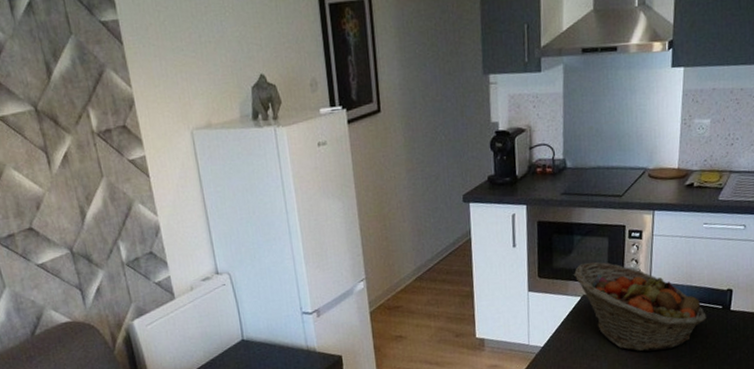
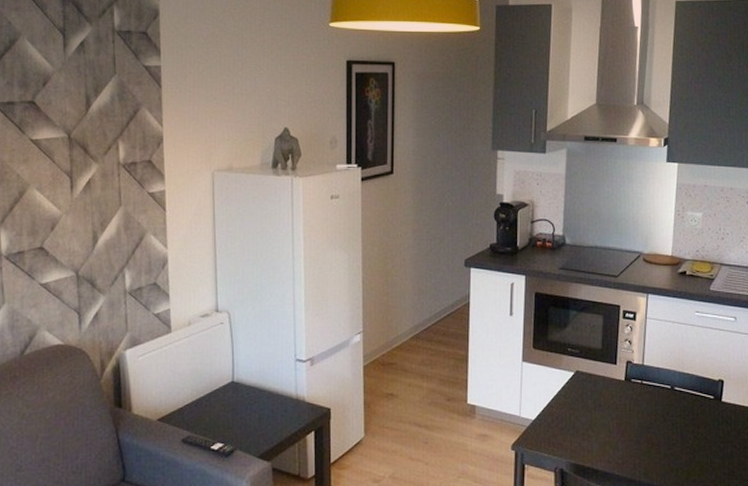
fruit basket: present [574,261,707,352] -> none [568,338,698,437]

